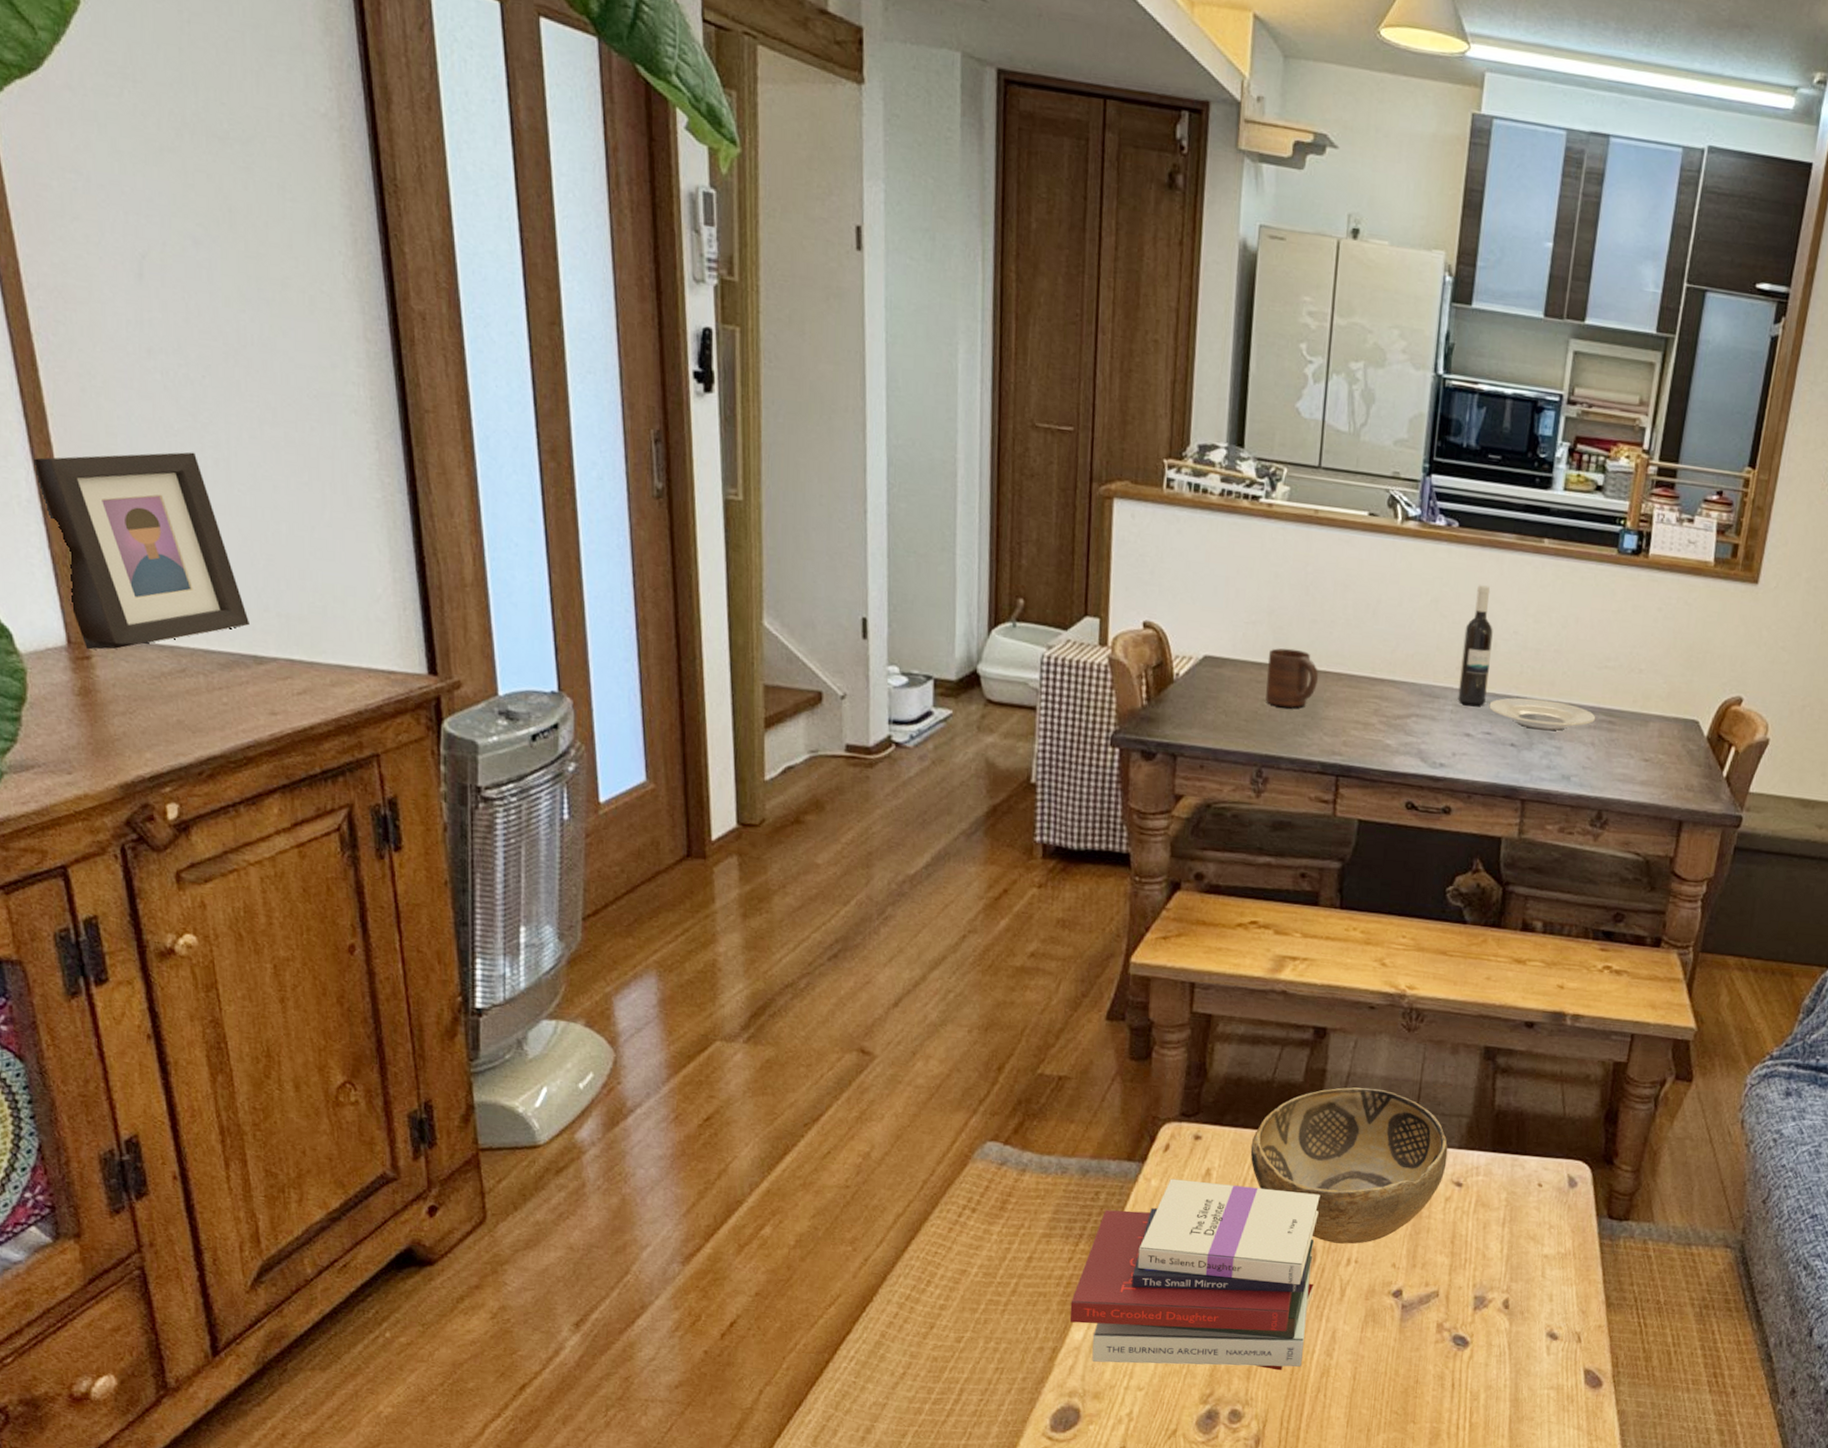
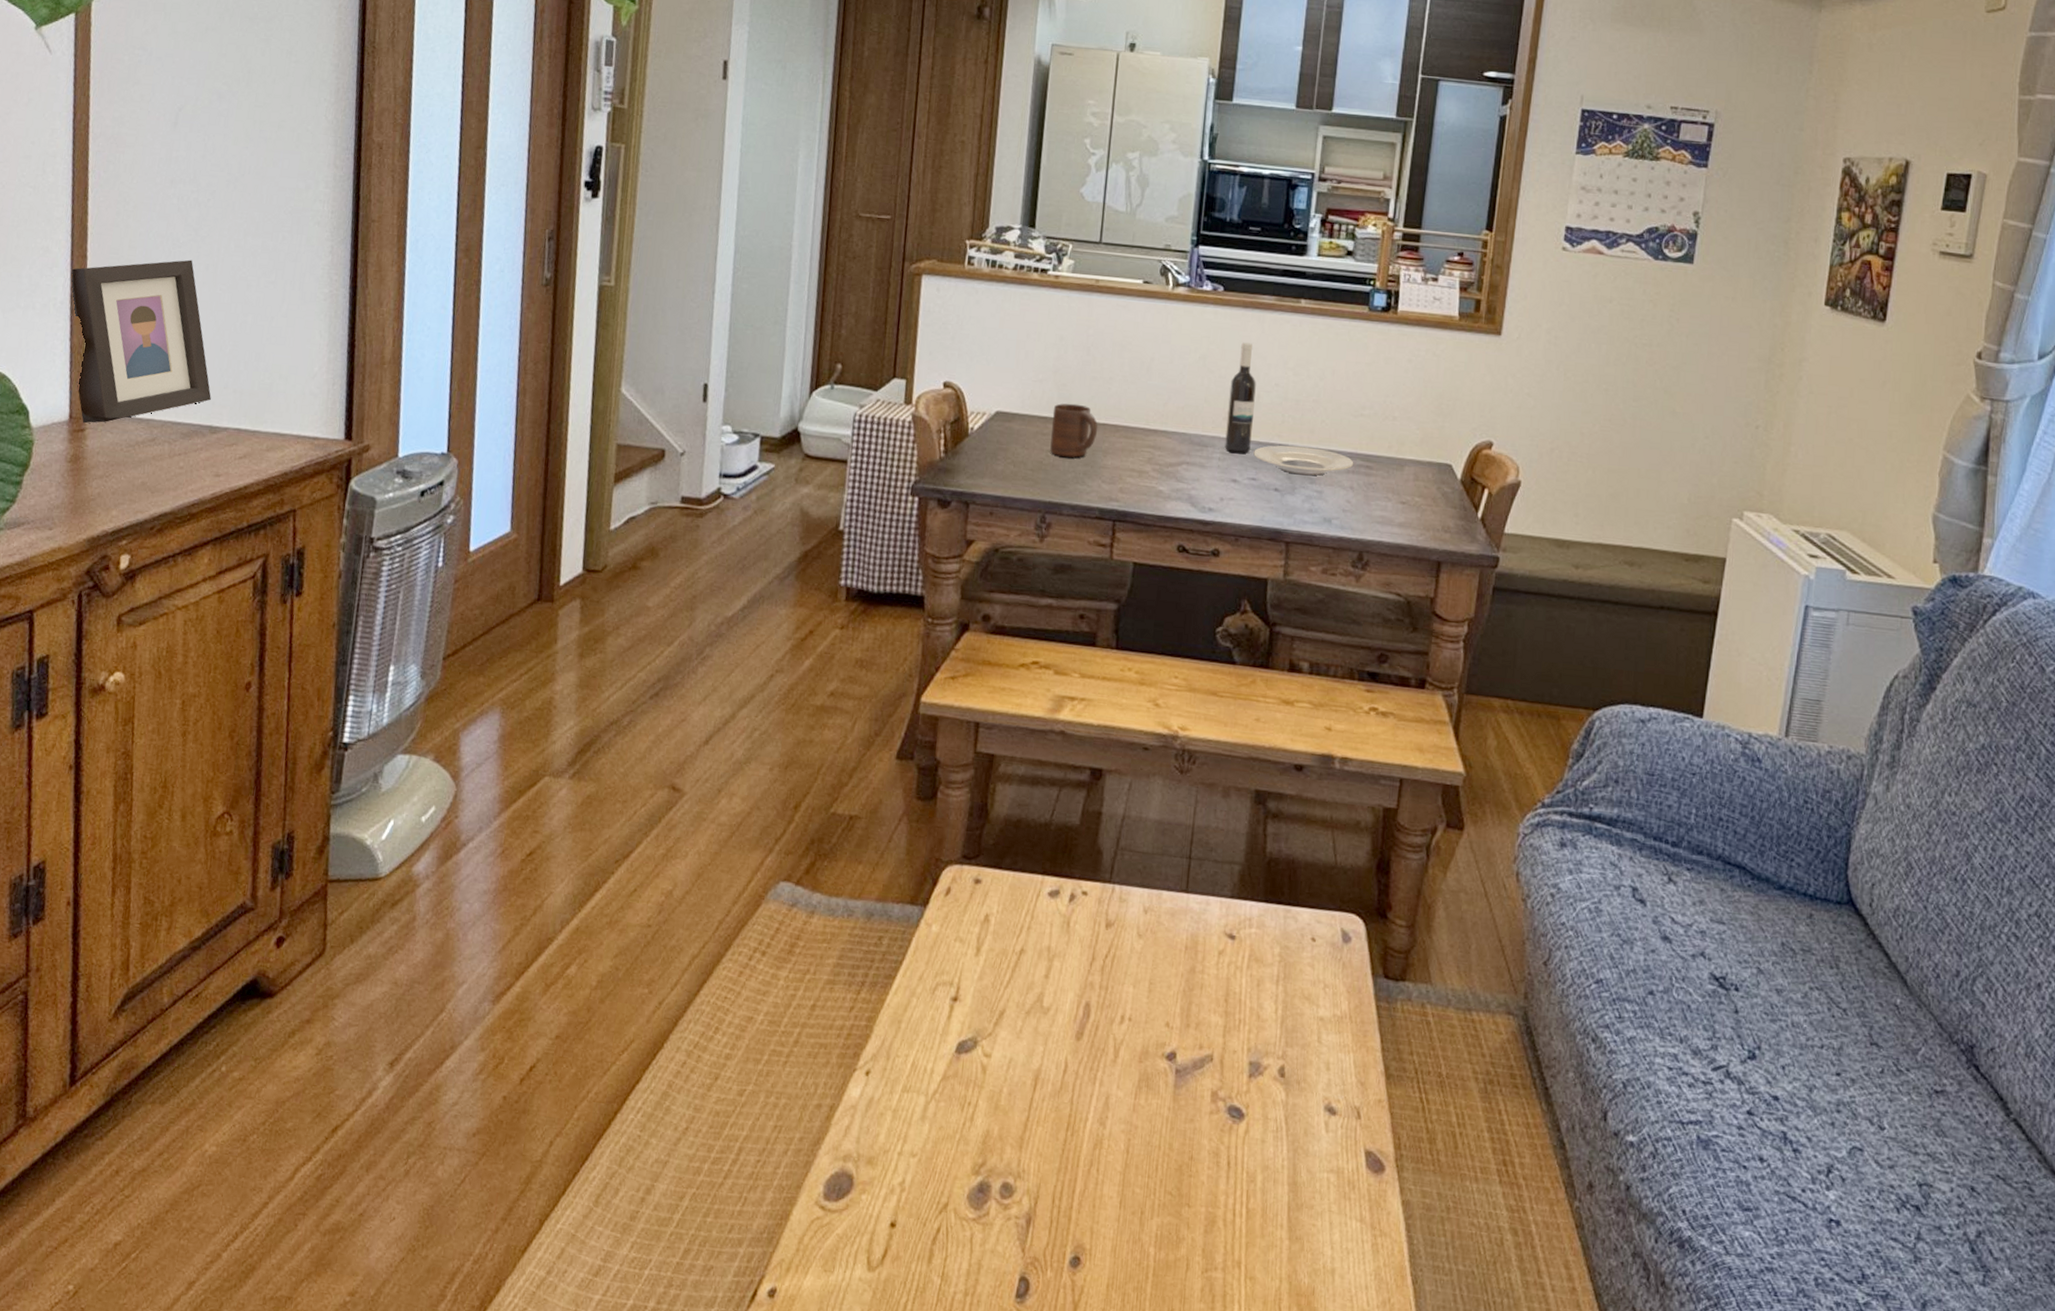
books: present [1069,1178,1320,1371] -> none [848,924,1095,1140]
decorative bowl: present [1250,1087,1448,1244] -> none [1027,831,1221,1000]

